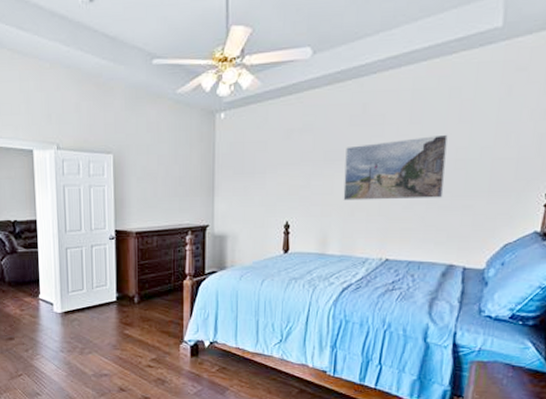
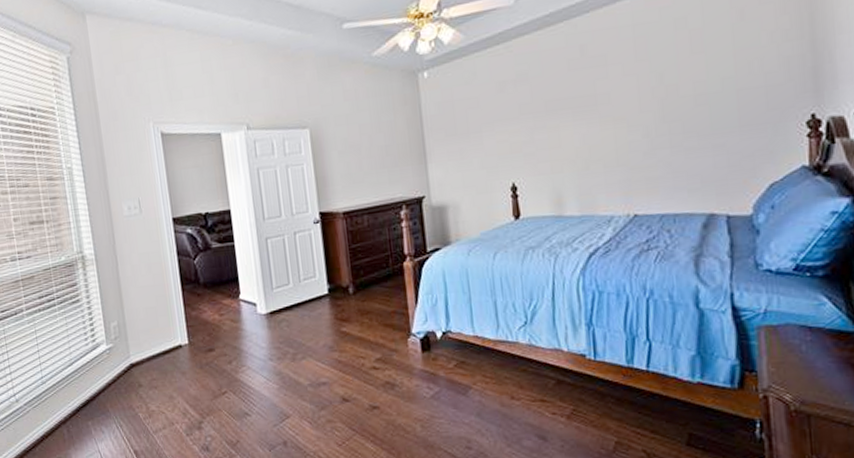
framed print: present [343,134,448,201] -> none [568,68,688,153]

